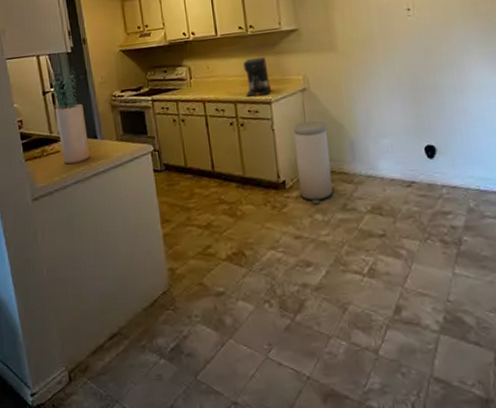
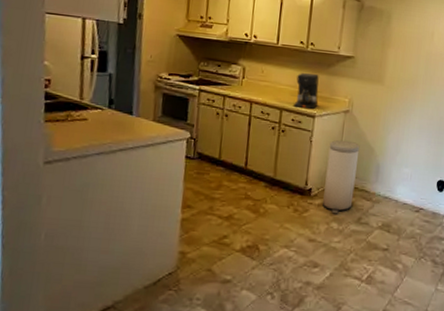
vase: present [51,66,91,165] -> none [89,38,124,135]

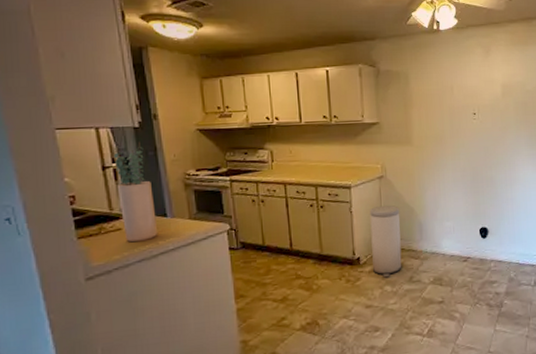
vase: none [89,38,124,135] -> present [113,142,158,243]
coffee maker: present [294,73,319,110] -> none [326,146,352,182]

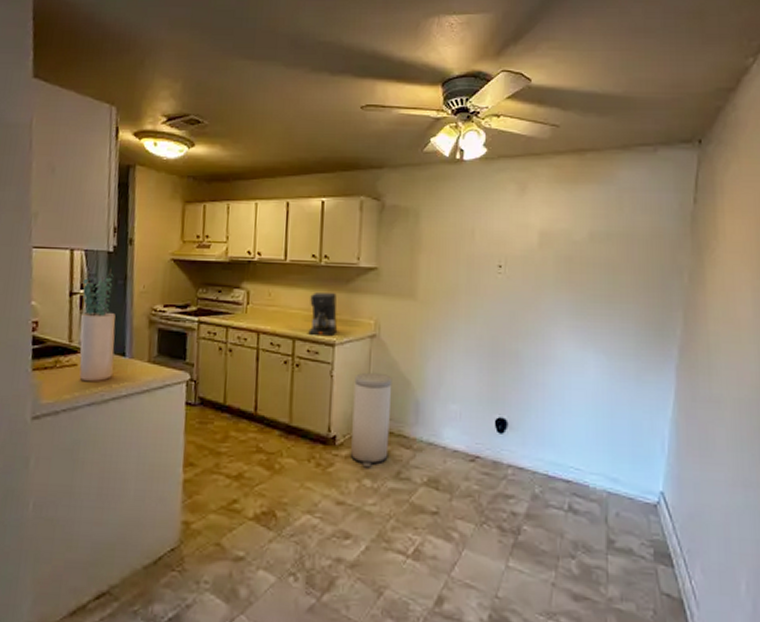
coffee maker: none [326,146,352,182] -> present [308,293,338,337]

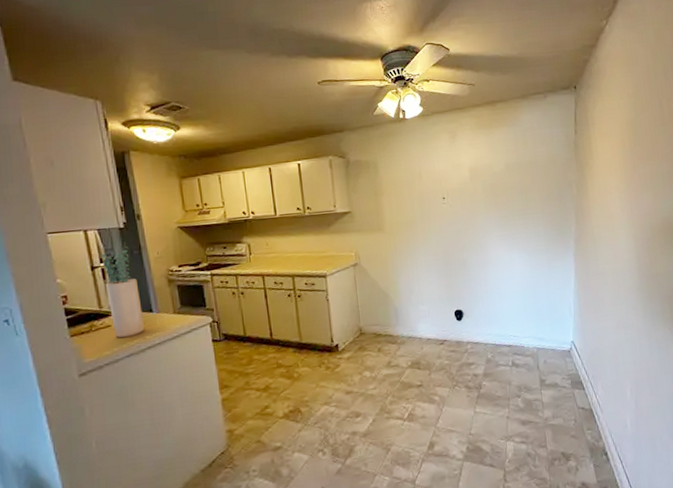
coffee maker: present [308,293,338,337] -> none [301,236,327,272]
pedal bin: present [351,372,393,468] -> none [345,291,380,364]

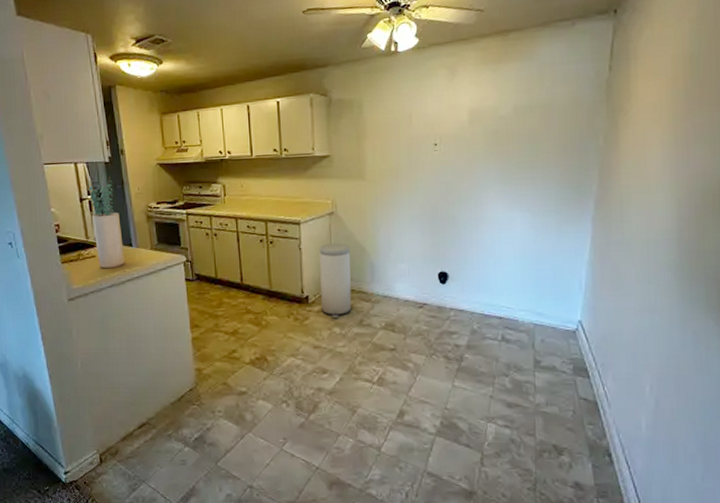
pedal bin: none [345,291,380,364] -> present [319,243,352,319]

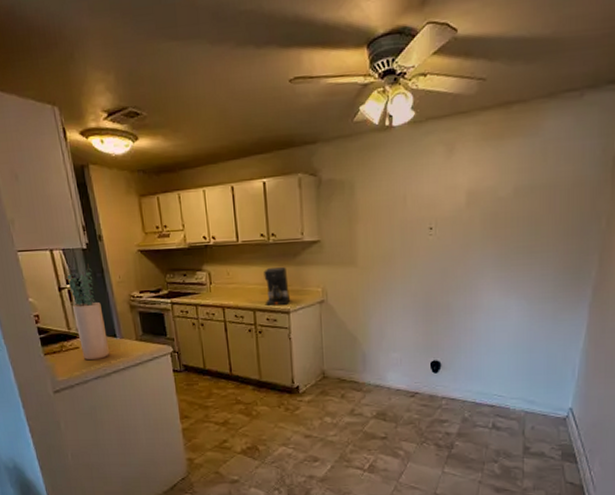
coffee maker: none [276,180,302,218] -> present [264,267,291,307]
pedal bin: present [319,243,352,319] -> none [309,332,343,409]

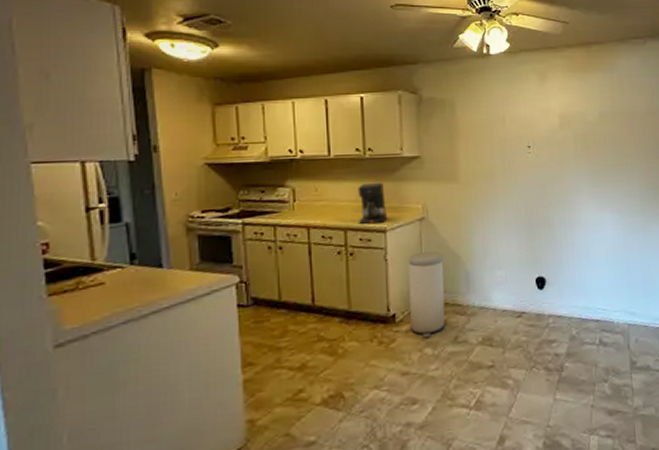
vase: present [67,263,110,361] -> none [101,178,151,300]
pedal bin: none [309,332,343,409] -> present [408,251,446,338]

